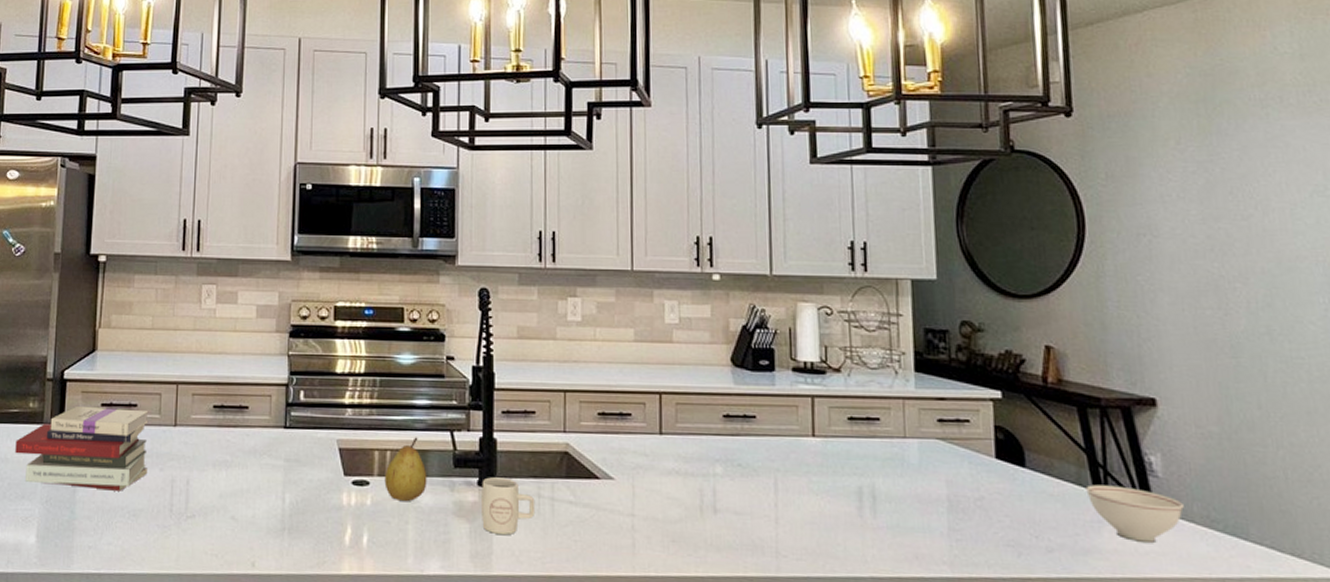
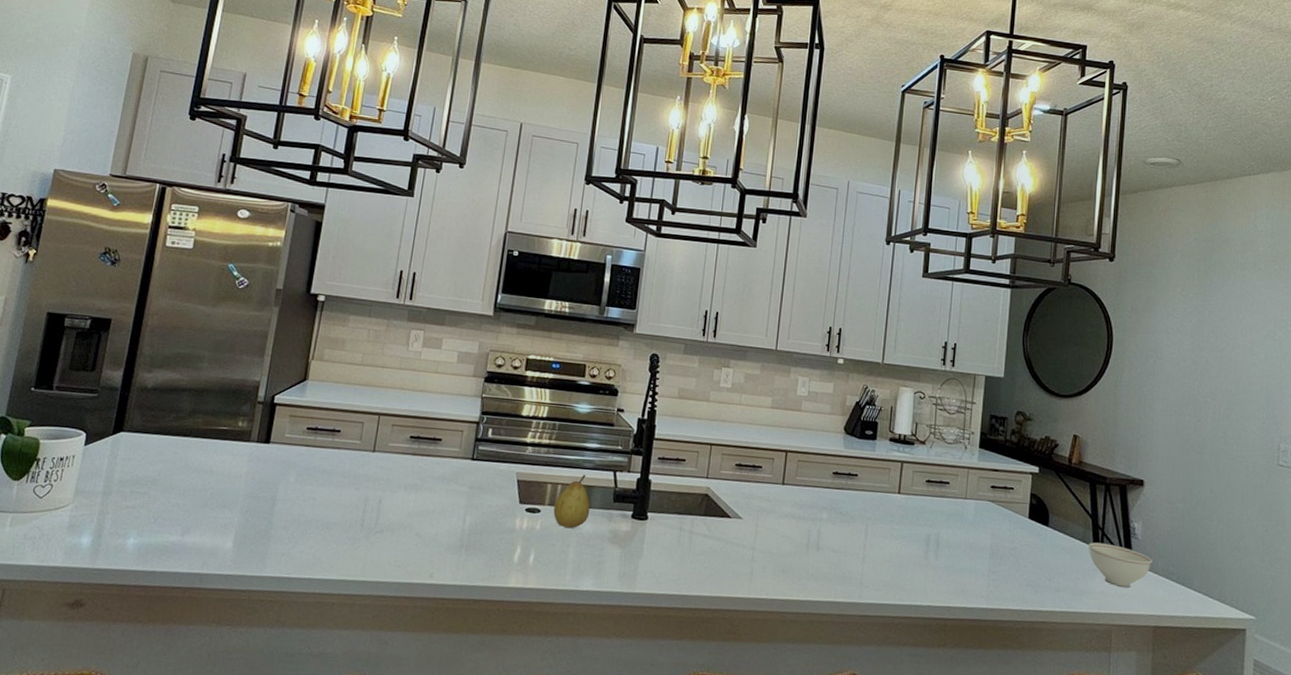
books: present [15,405,149,491] -> none [220,427,351,506]
mug: present [482,477,536,536] -> none [631,511,677,560]

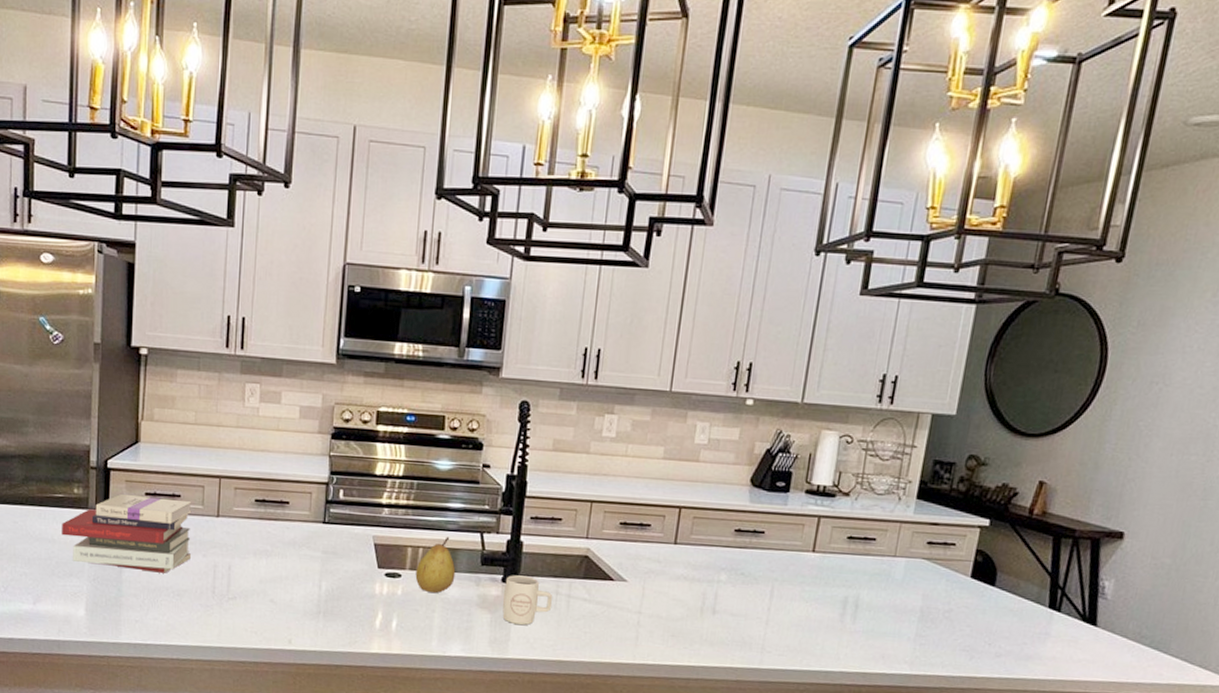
books: none [220,427,351,506] -> present [62,493,192,573]
mug: none [631,511,677,560] -> present [502,575,553,626]
bowl: present [1088,542,1152,589] -> none [1042,603,1122,653]

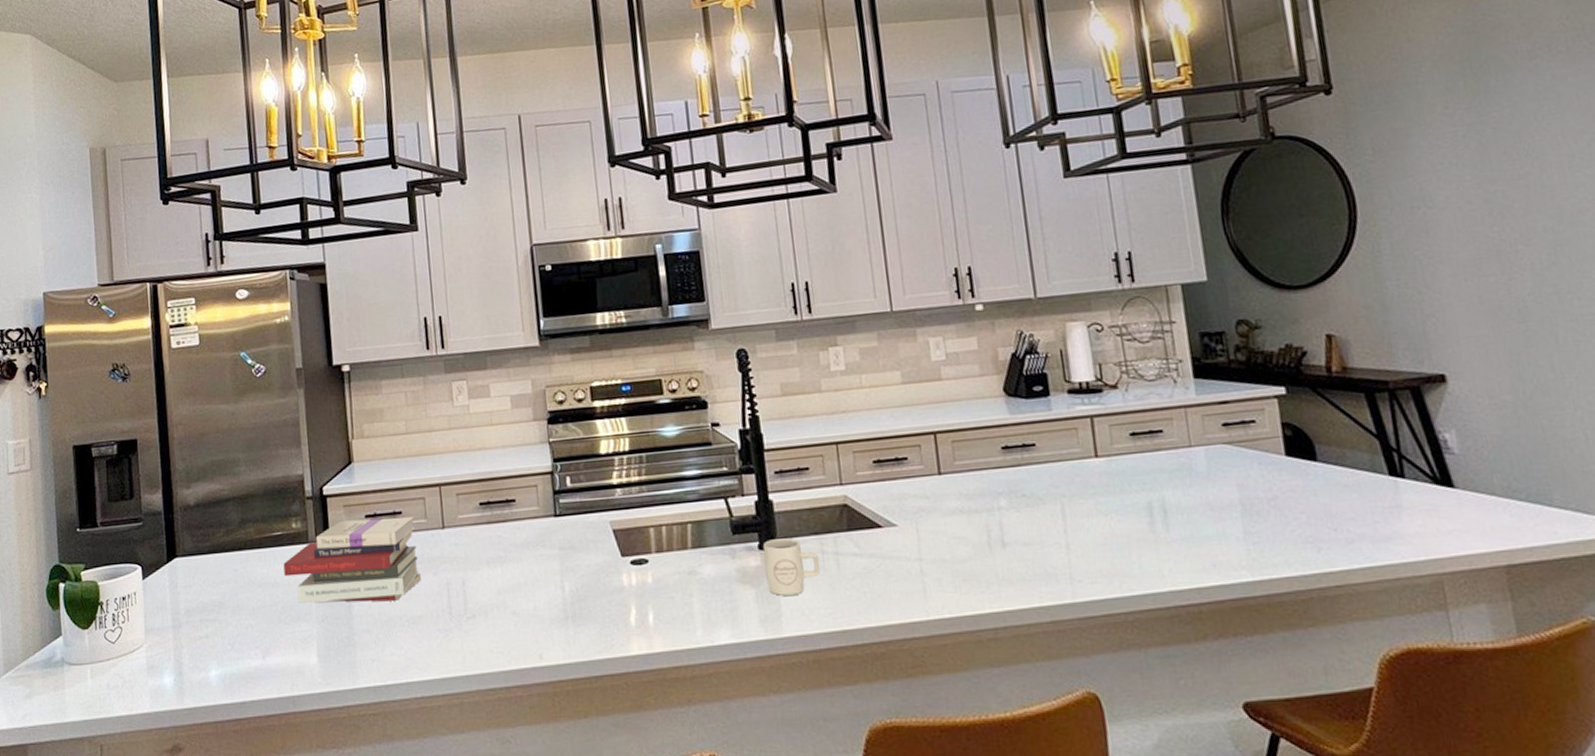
fruit: present [415,536,456,594] -> none [662,508,707,575]

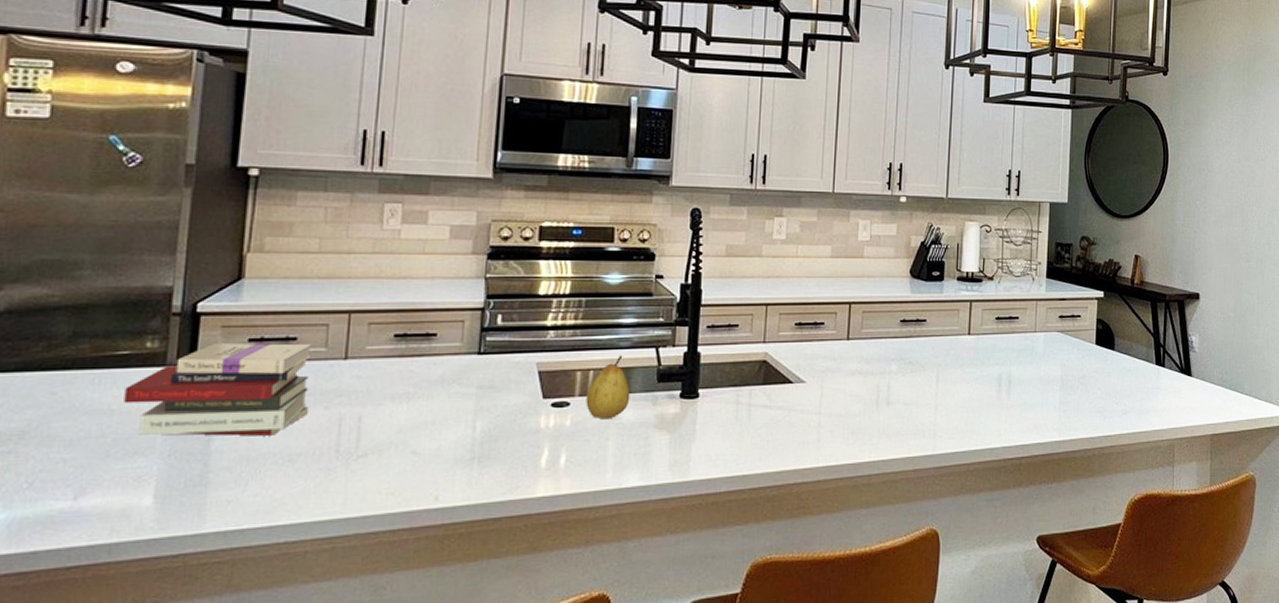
fruit: none [662,508,707,575] -> present [586,355,631,420]
mug: present [762,538,821,597] -> none [682,388,734,443]

